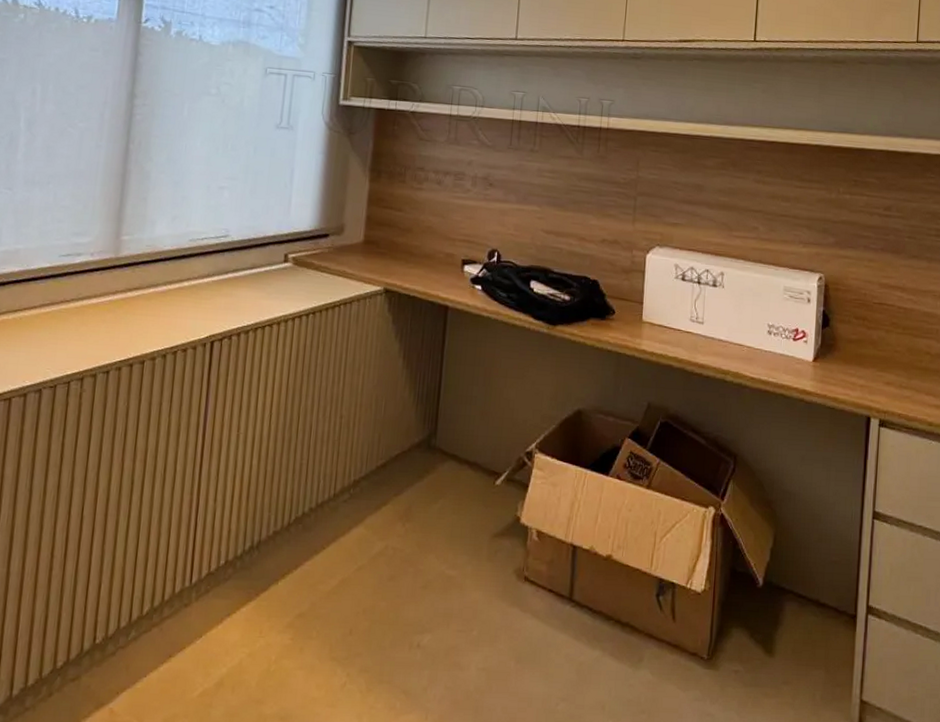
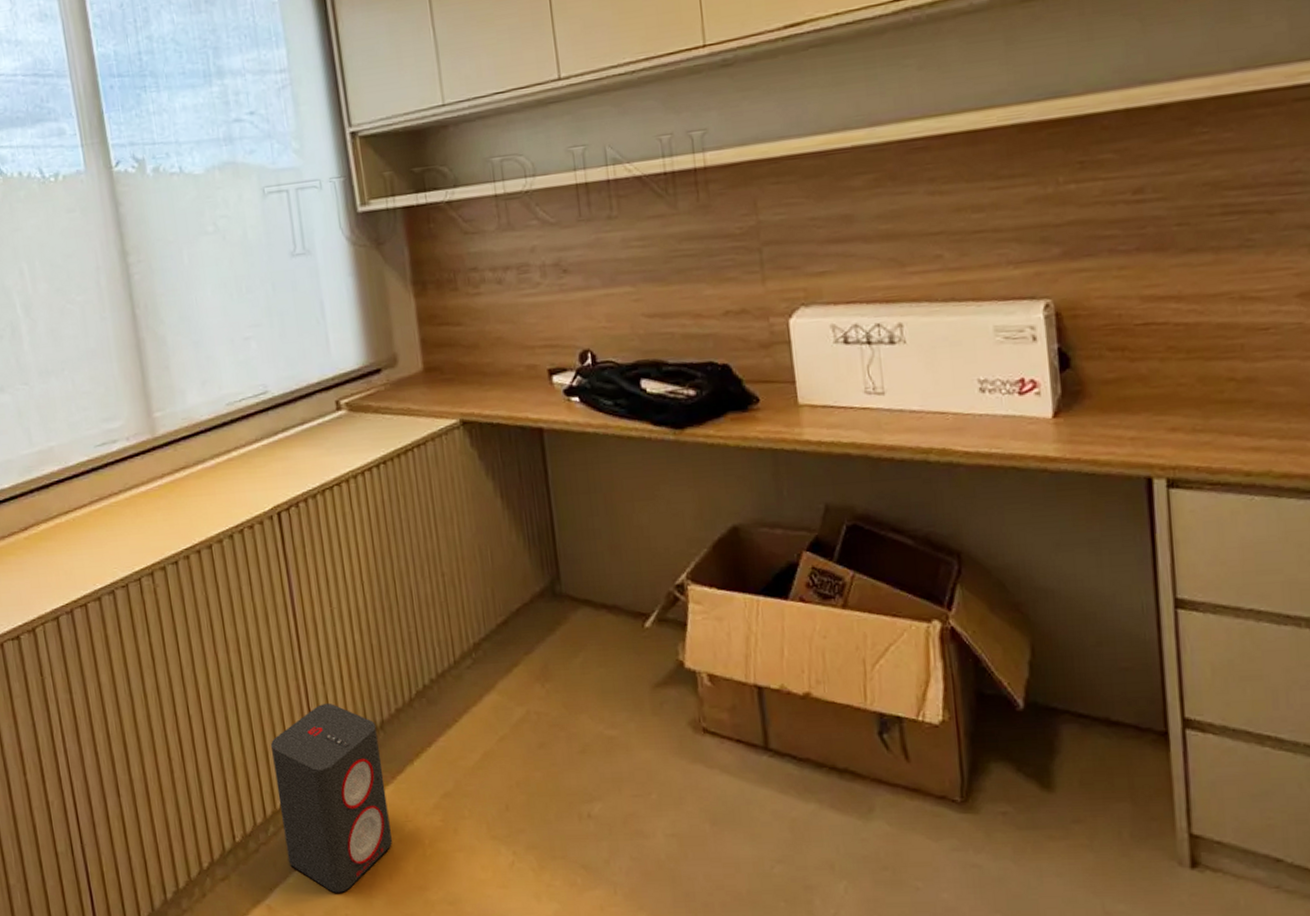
speaker: none [141,518,253,701] -> present [271,703,392,893]

